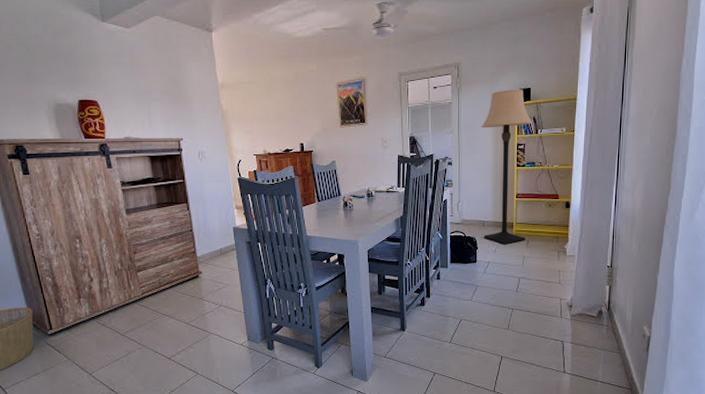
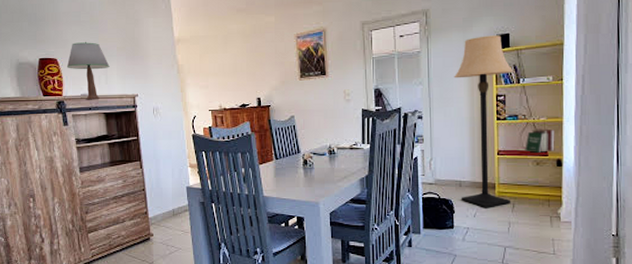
table lamp: none [107,84,153,143] -> present [66,41,110,100]
books: none [539,174,565,196] -> present [525,128,555,153]

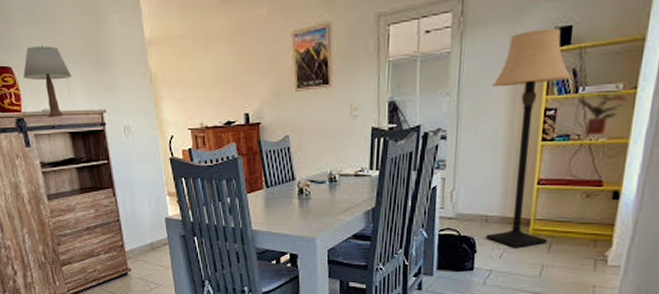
potted plant: none [521,82,556,116] -> present [578,91,627,136]
books: present [525,128,555,153] -> none [573,152,616,182]

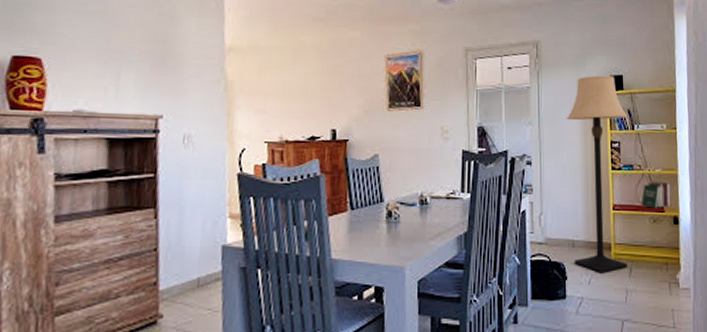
table lamp: present [23,45,72,117] -> none [55,38,125,120]
books: none [573,152,616,182] -> present [641,181,671,208]
potted plant: present [578,91,627,136] -> none [635,129,670,167]

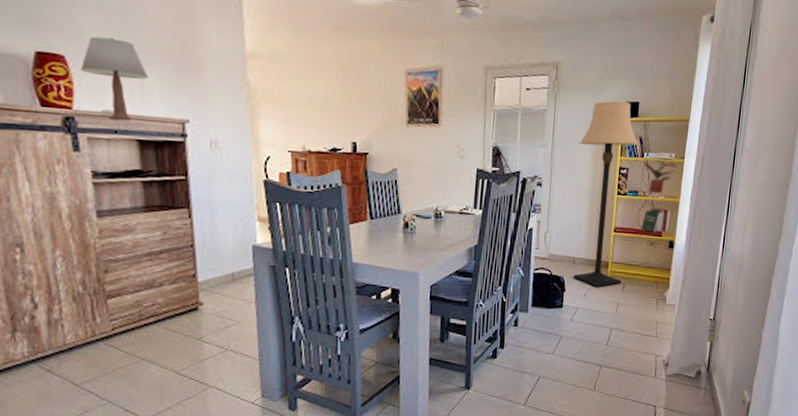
table lamp: none [55,38,125,120] -> present [80,36,149,121]
potted plant: none [635,129,670,167] -> present [644,158,678,194]

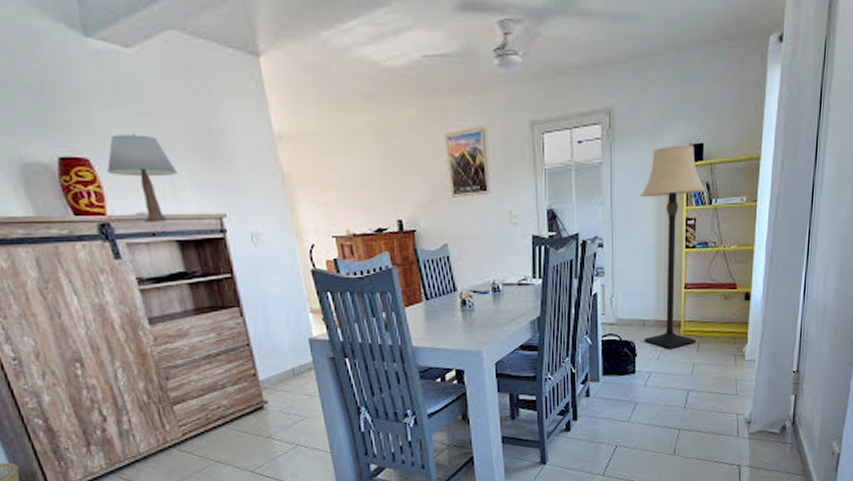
books: present [641,207,671,233] -> none [713,258,745,285]
potted plant: present [644,158,678,194] -> none [713,203,750,243]

